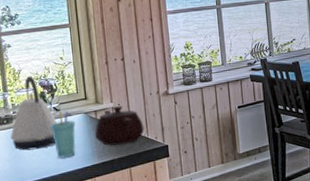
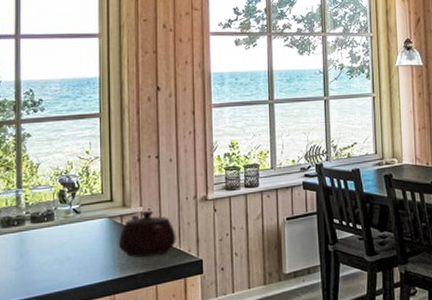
kettle: present [10,75,57,151] -> none [20,171,76,259]
cup: present [50,111,76,159] -> none [68,214,97,271]

